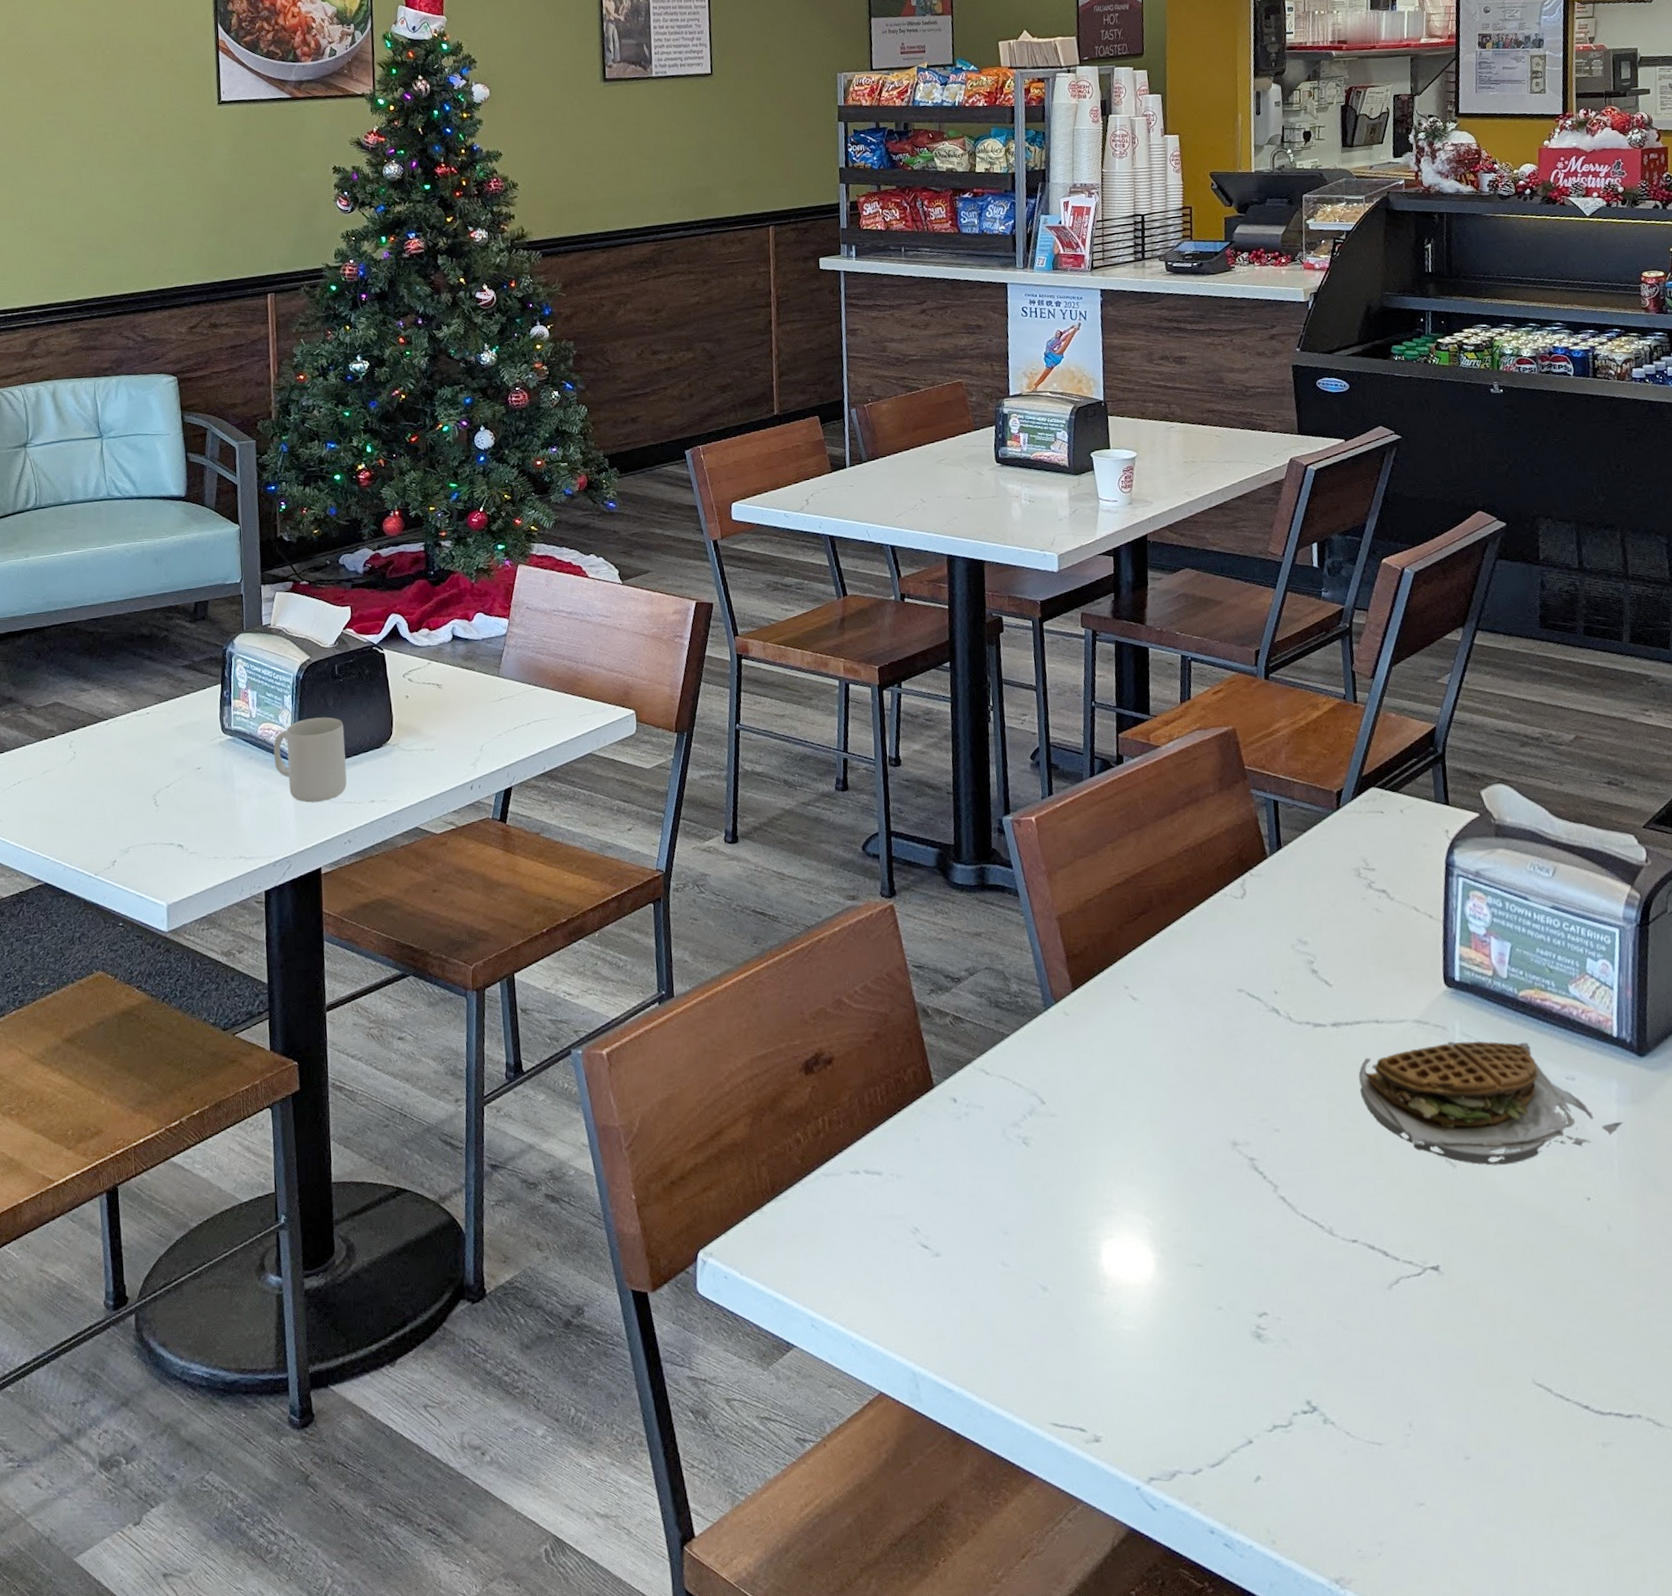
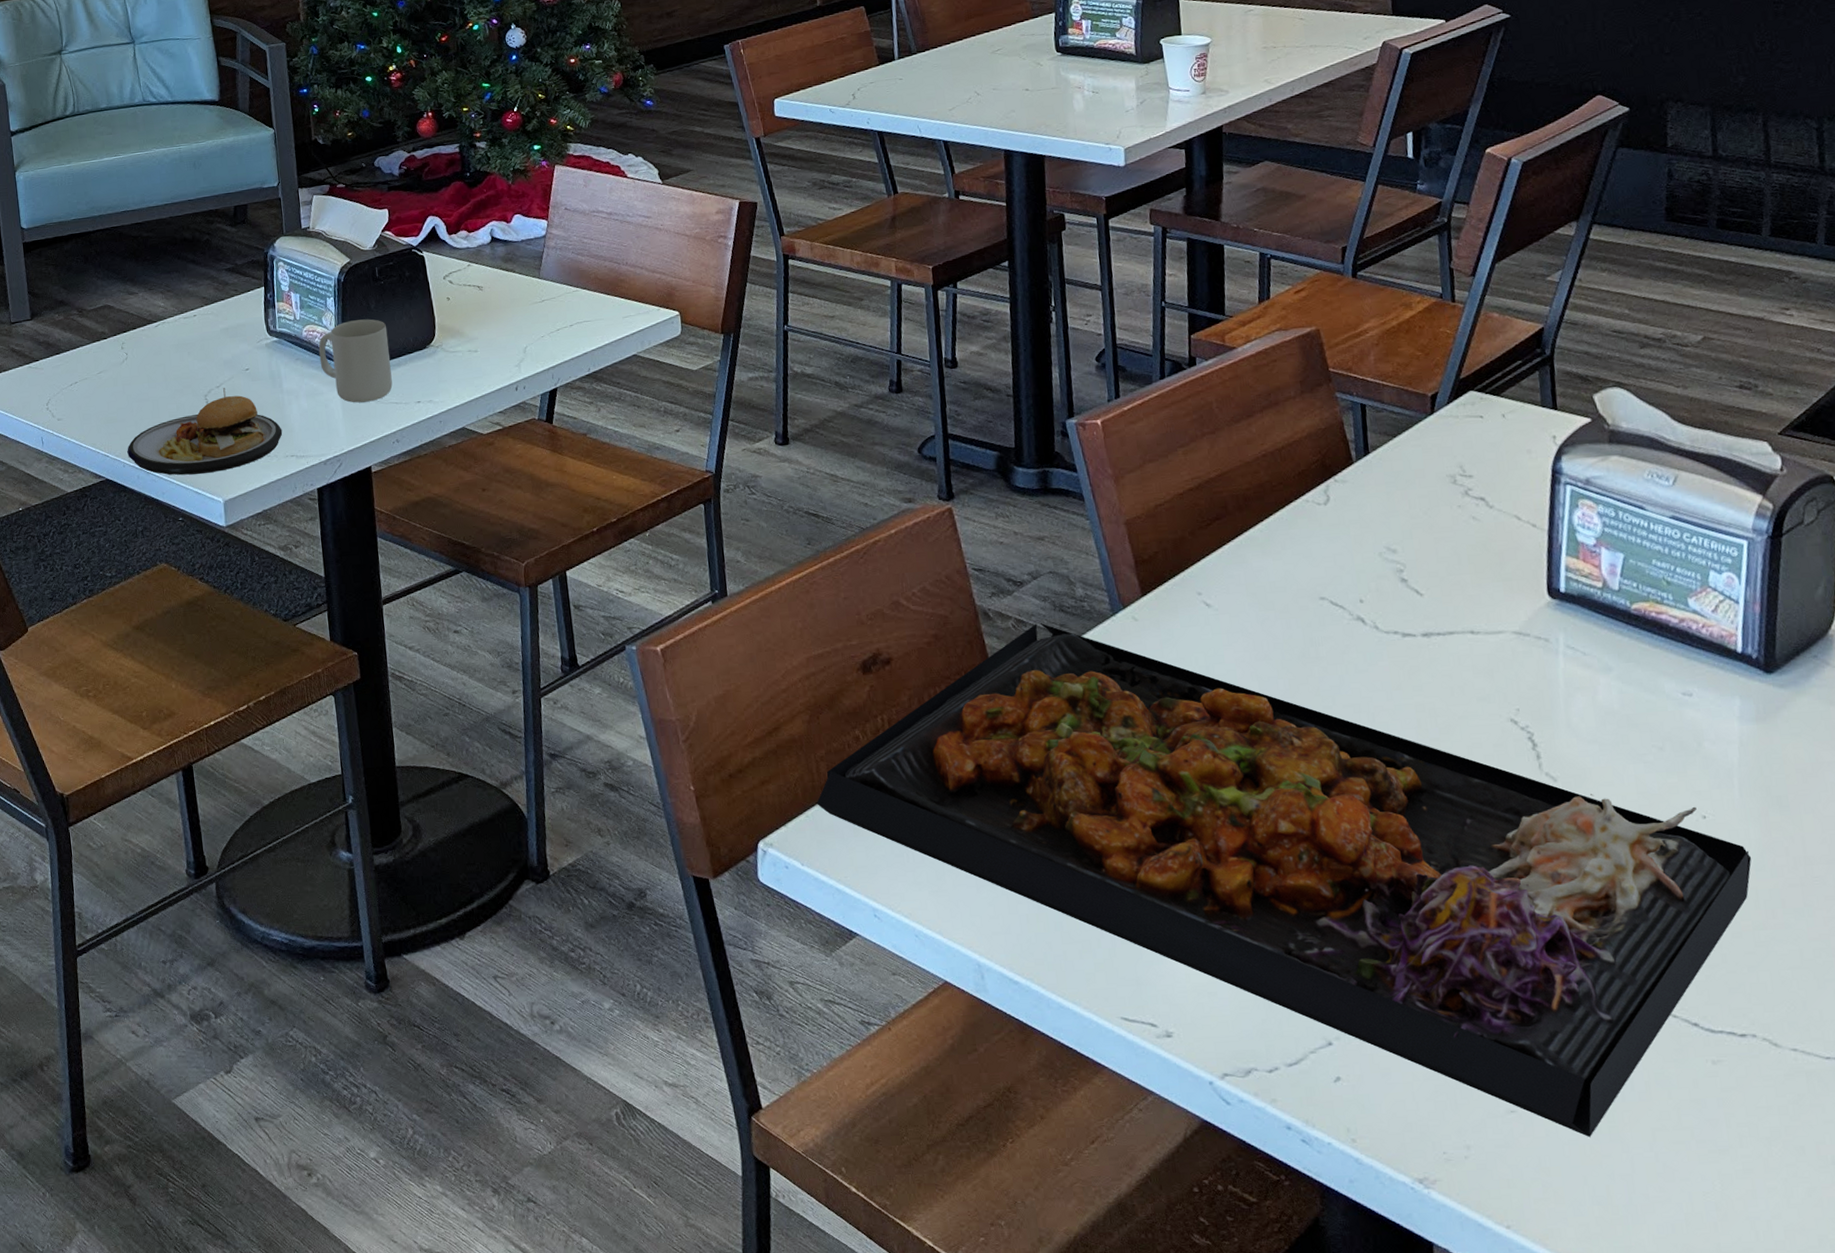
burger: none [69,787,232,879] -> present [127,388,283,475]
food tray: none [757,1019,1632,1527] -> present [816,623,1752,1137]
sandwich: present [1358,1041,1624,1166] -> none [1451,653,1746,781]

